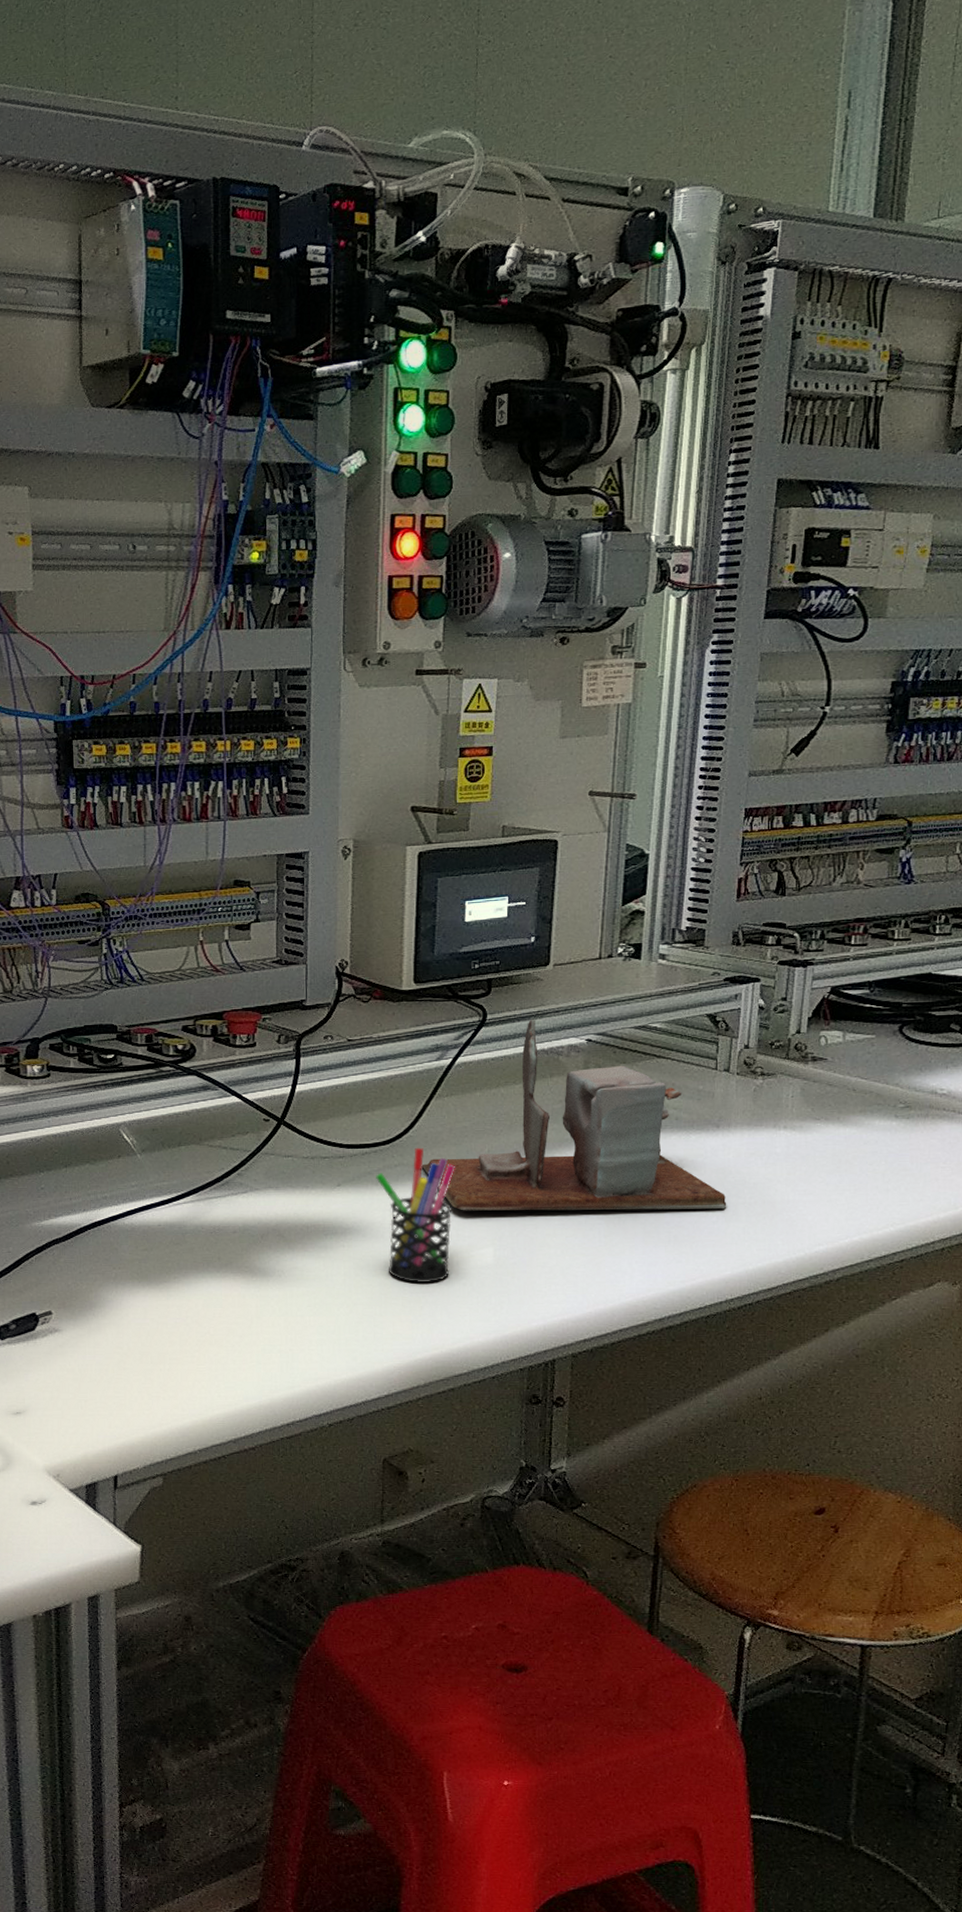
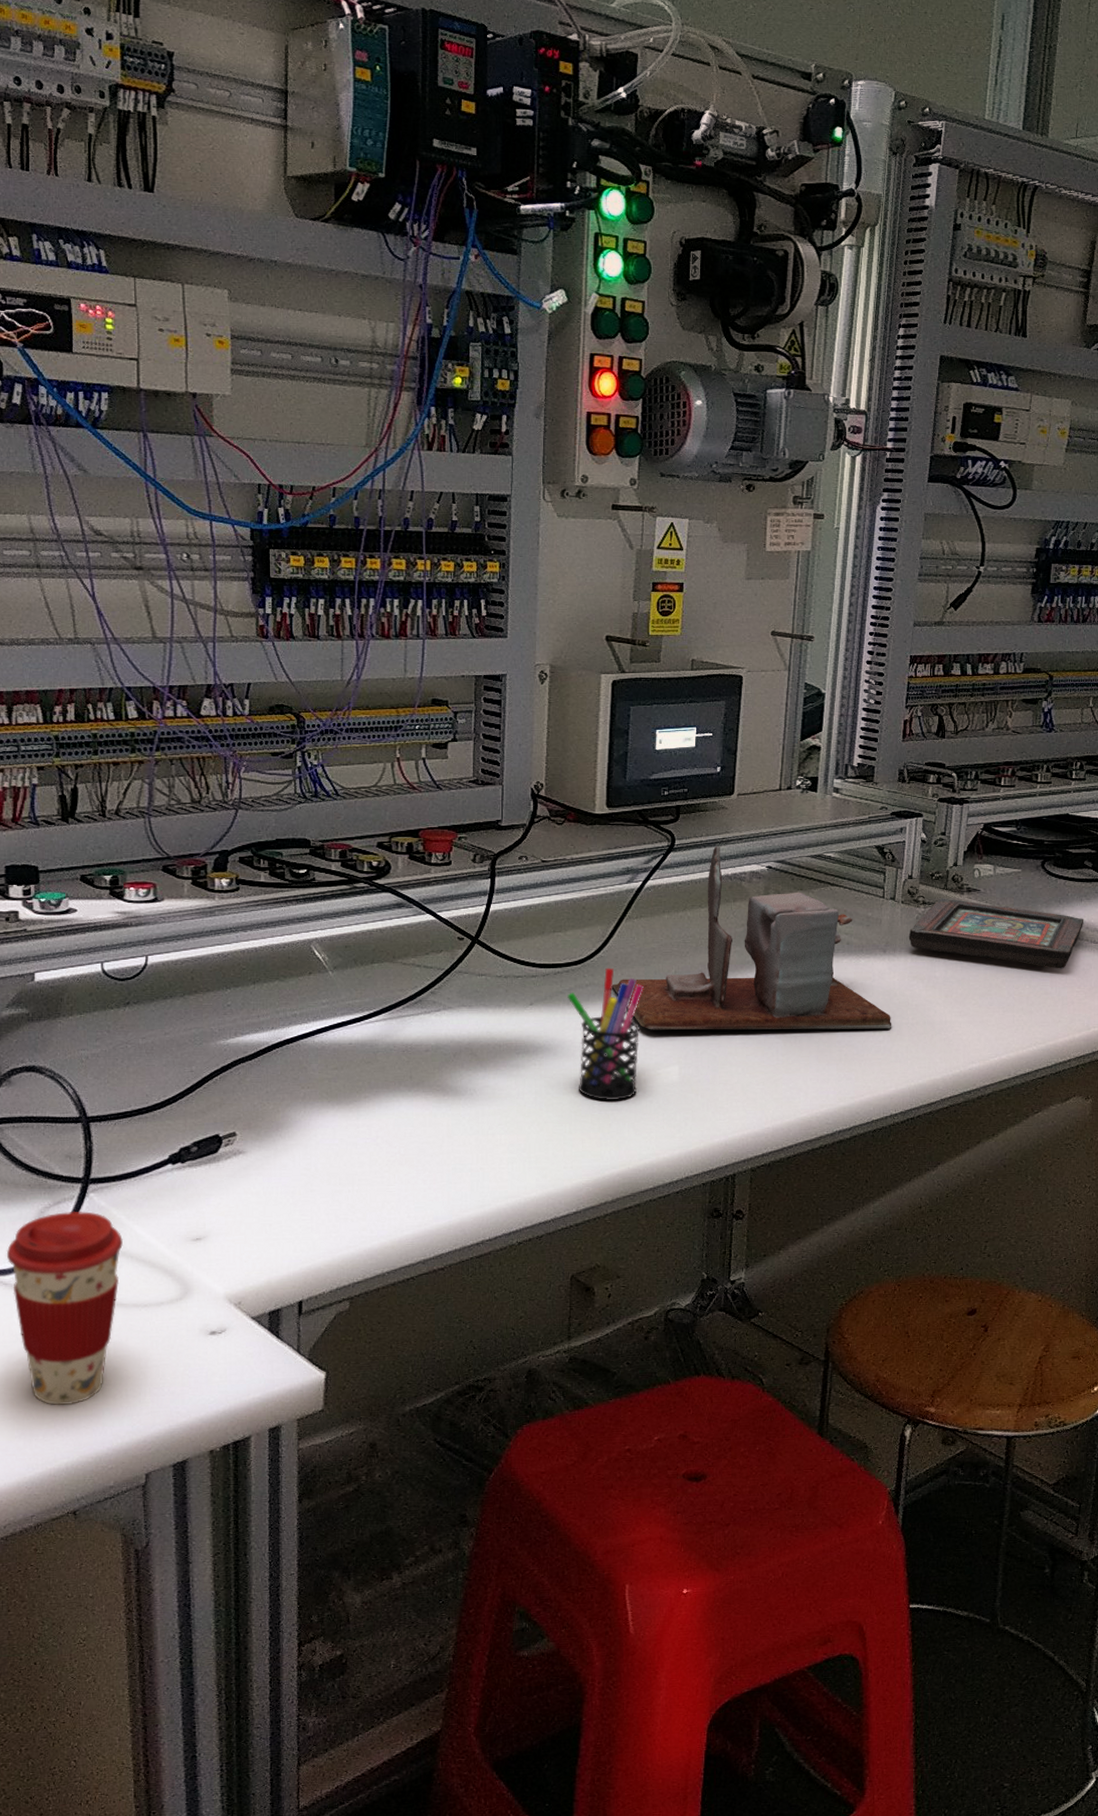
religious icon: none [745,1068,951,1143] -> present [908,898,1084,969]

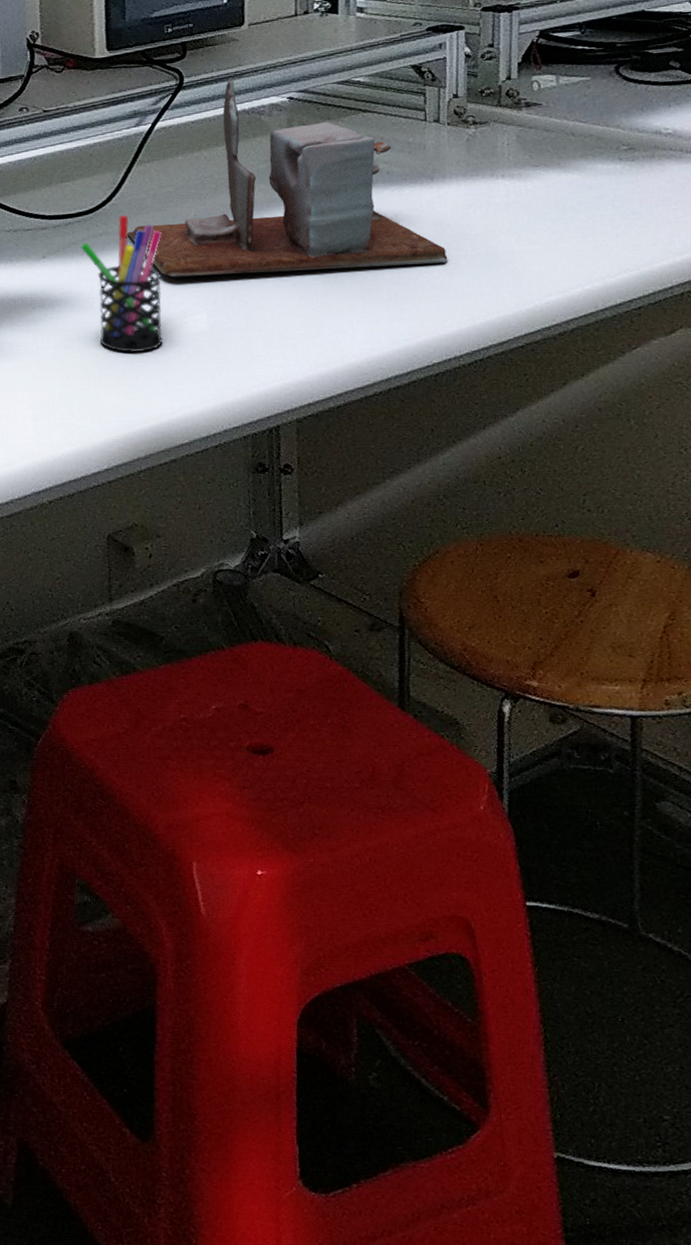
religious icon: present [908,898,1084,969] -> none [459,116,676,185]

